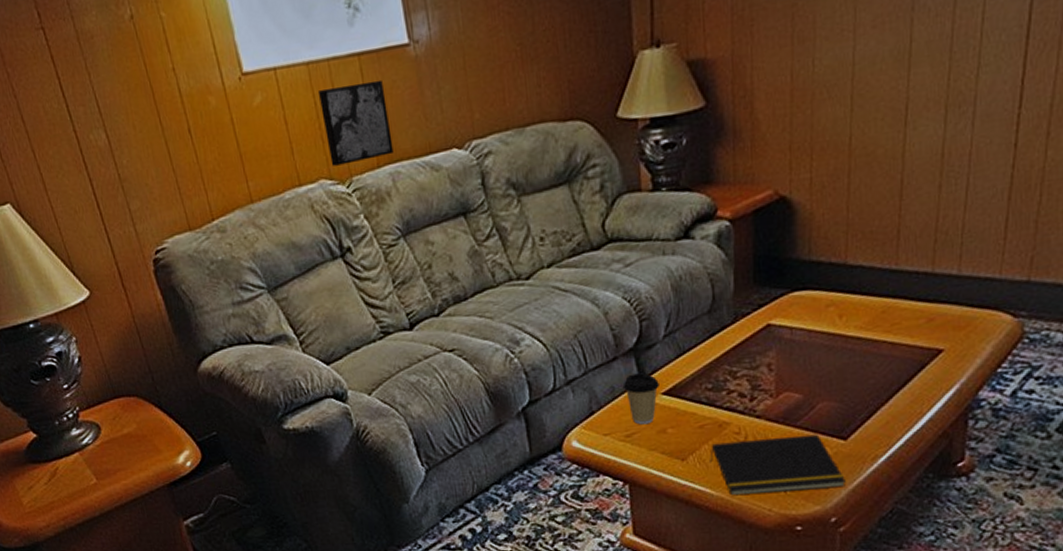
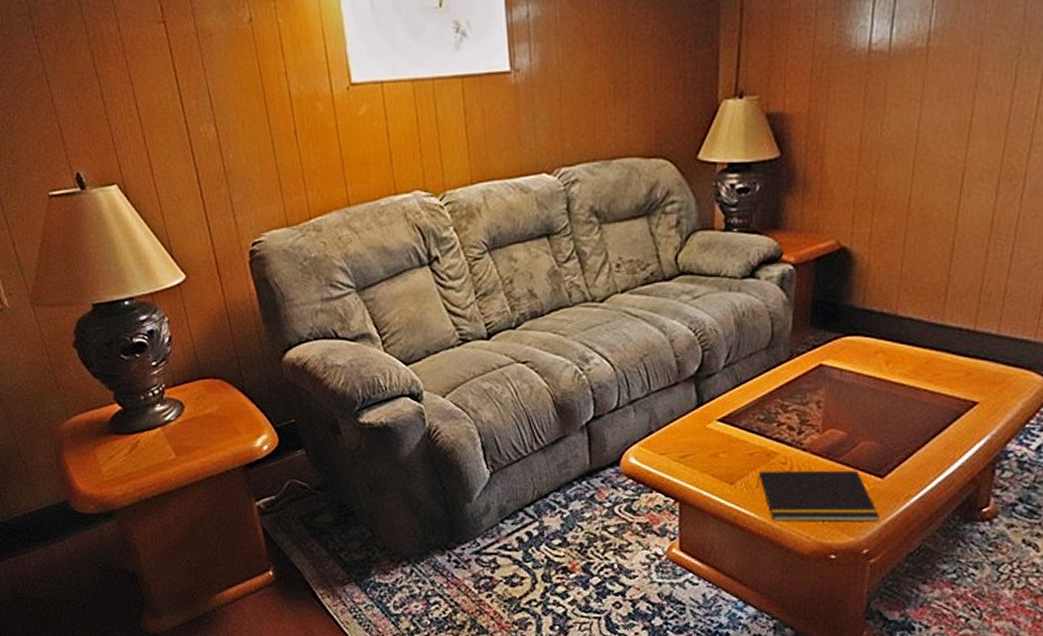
wall art: present [317,79,394,166] -> none [420,102,487,179]
coffee cup: present [622,373,659,425] -> none [681,399,715,448]

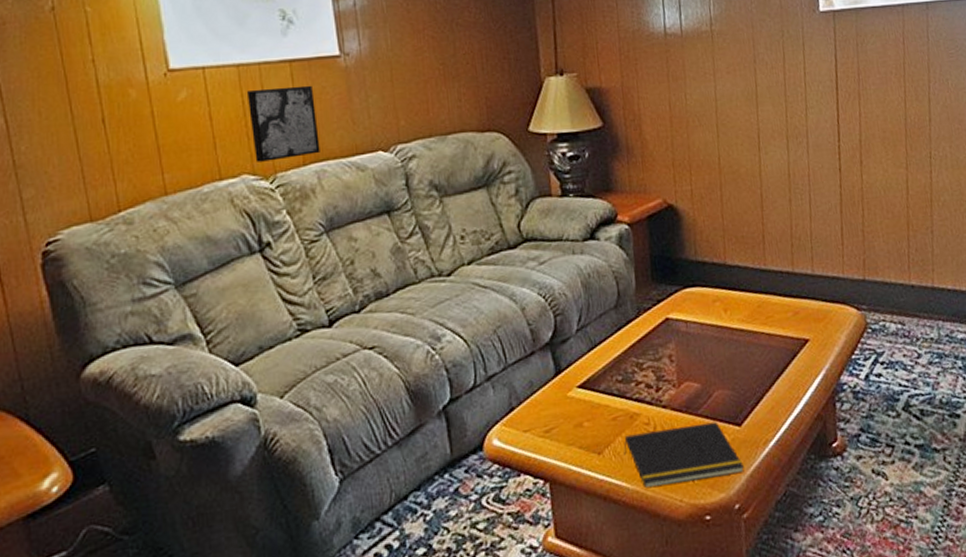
wall art: none [420,102,487,179] -> present [246,85,320,162]

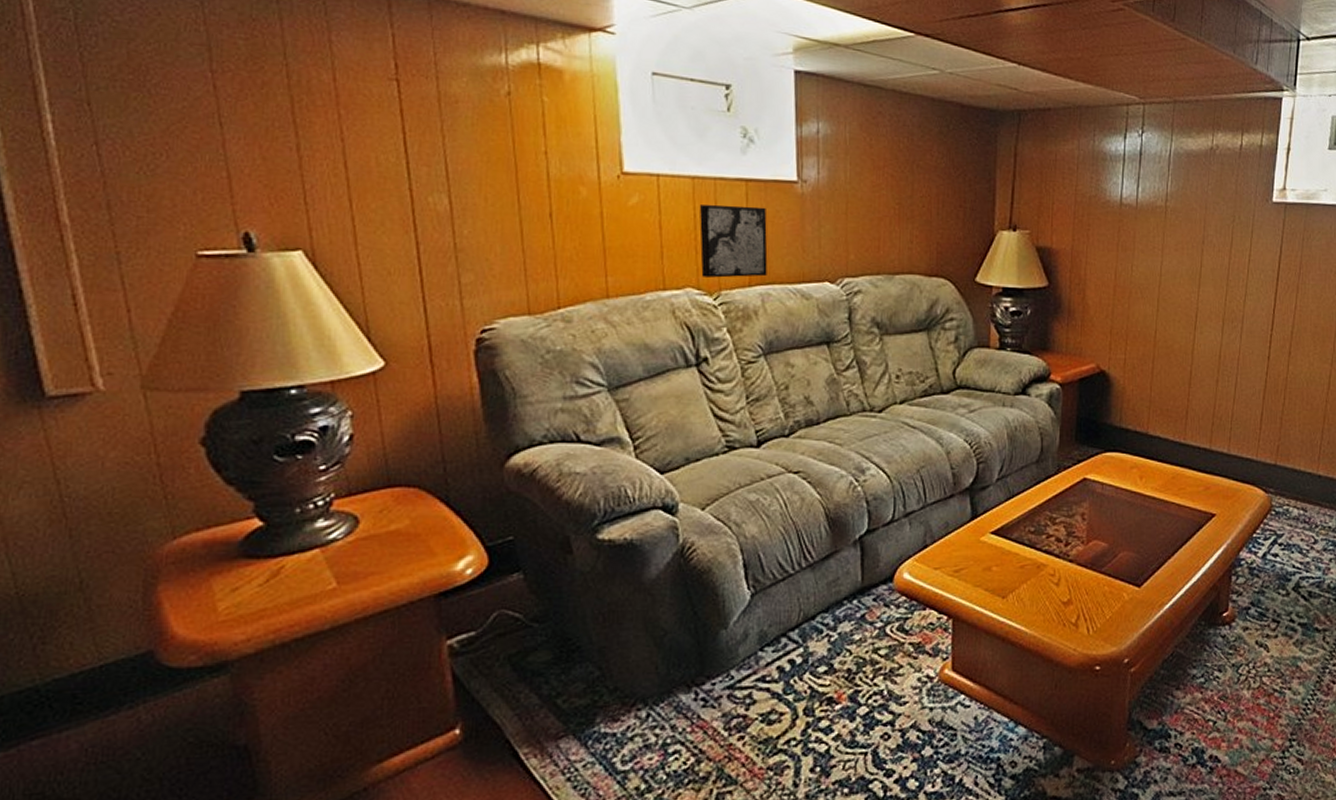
notepad: present [624,421,745,489] -> none [1027,580,1138,635]

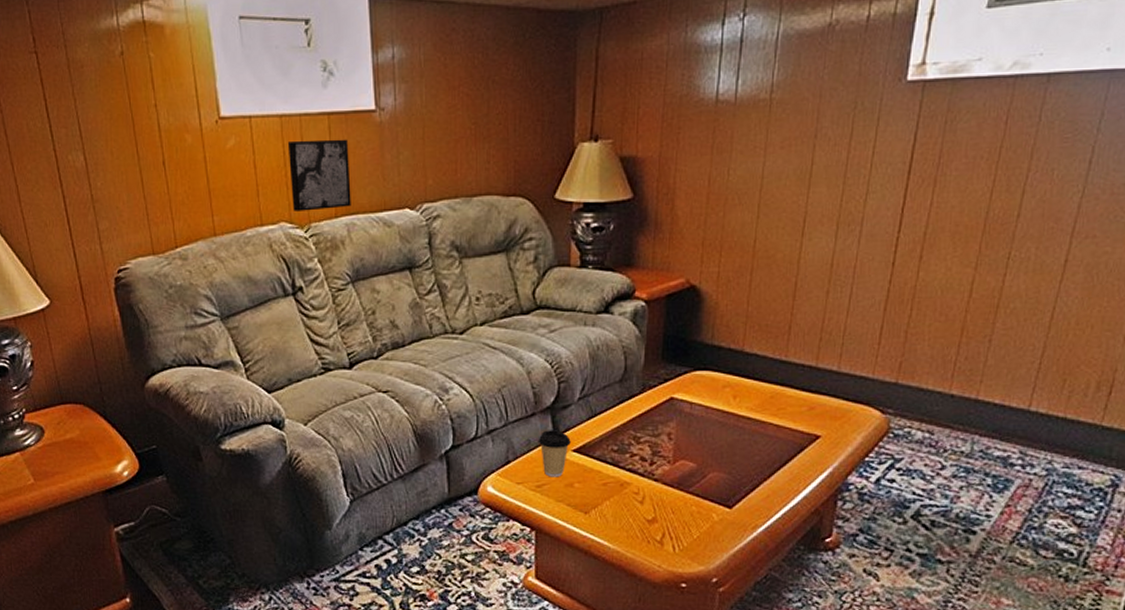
coffee cup: none [956,512,989,561] -> present [538,430,571,477]

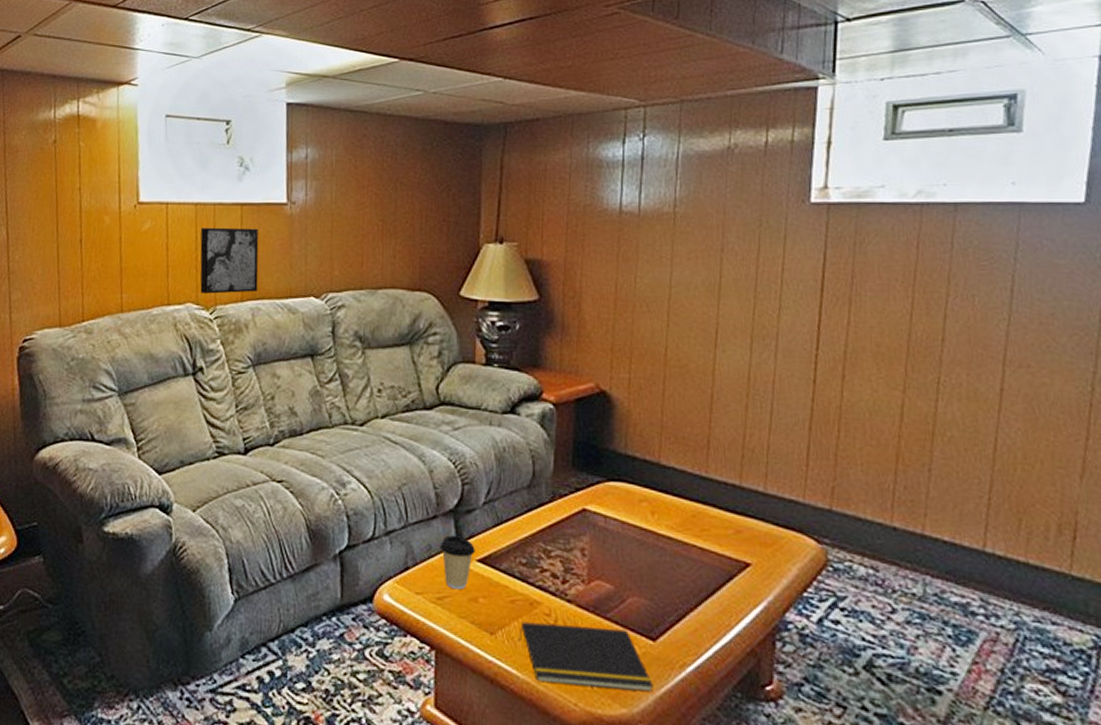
notepad: none [610,500,728,551] -> present [518,621,653,693]

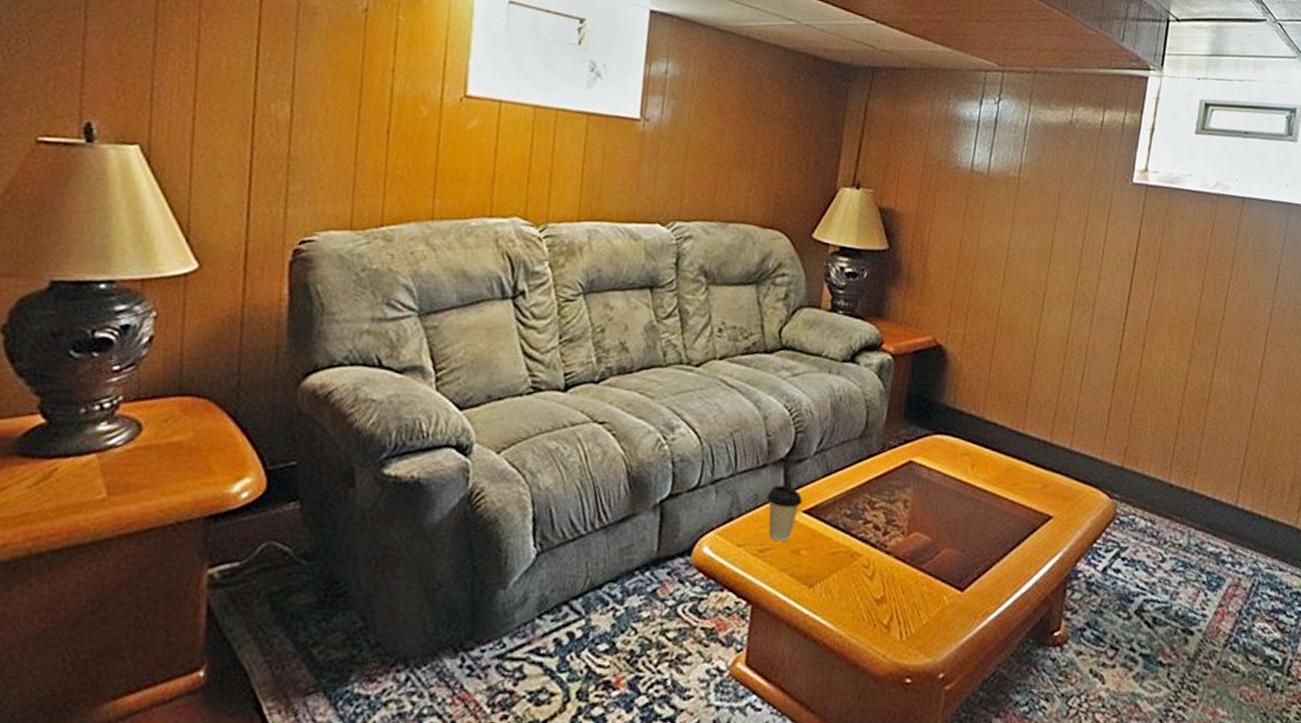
wall art: present [200,227,259,294] -> none [530,133,605,213]
notepad: present [518,621,653,693] -> none [836,574,957,642]

